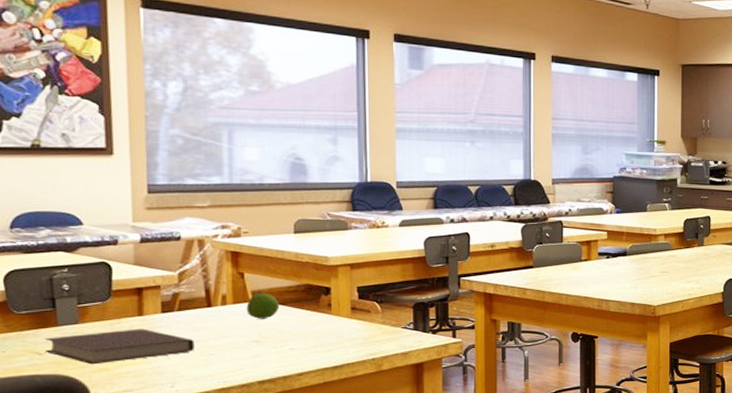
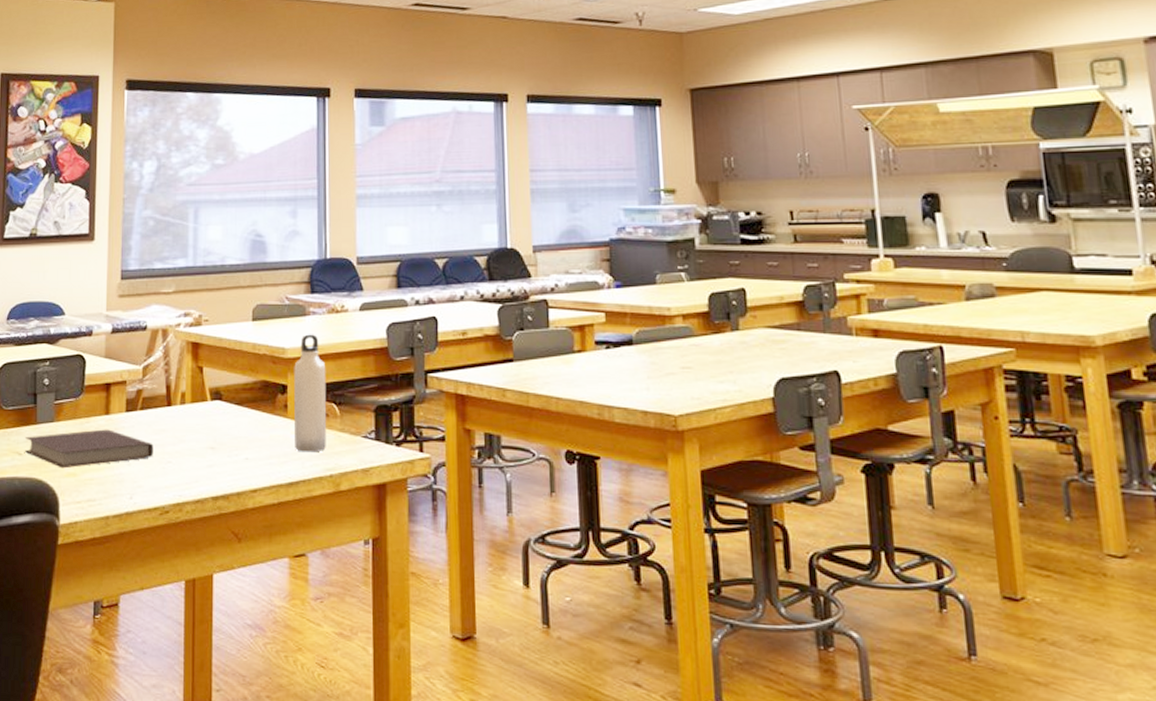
lime: present [246,293,280,319] -> none [204,390,236,422]
water bottle: none [337,245,369,342] -> present [294,334,327,453]

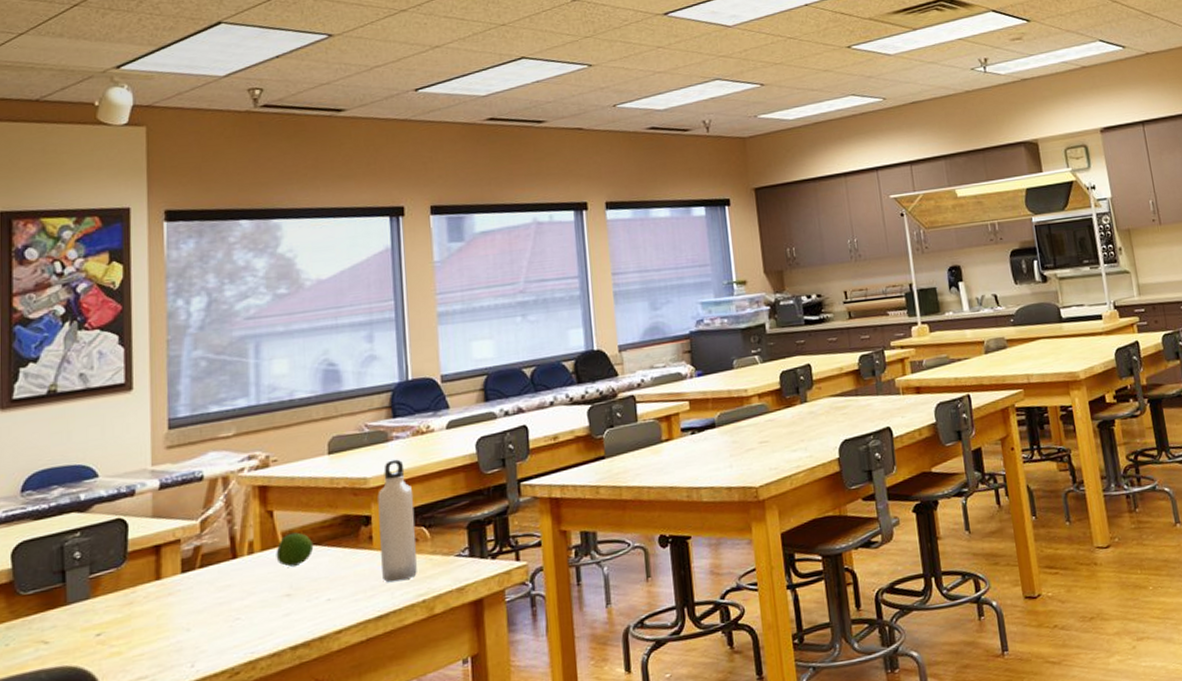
notebook: present [25,429,153,469] -> none [52,595,218,649]
lime: none [204,390,236,422] -> present [276,532,314,567]

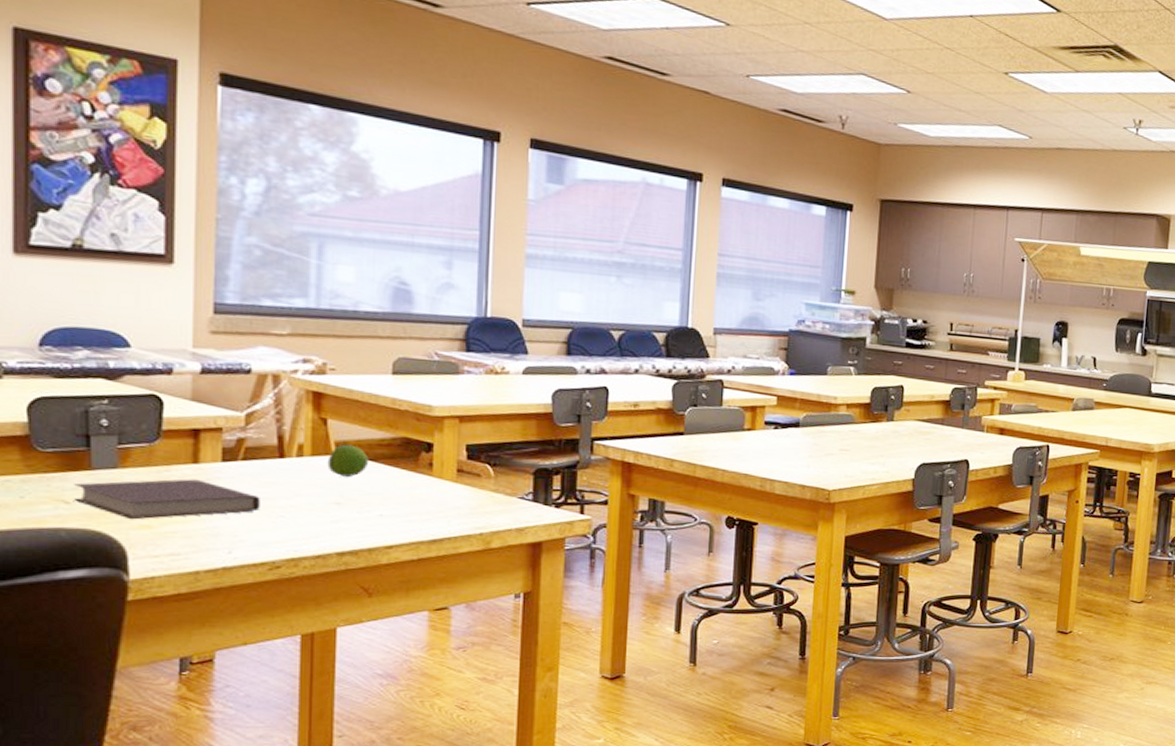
notebook: none [52,595,218,649] -> present [74,479,260,520]
water bottle: present [377,459,417,582] -> none [440,393,481,511]

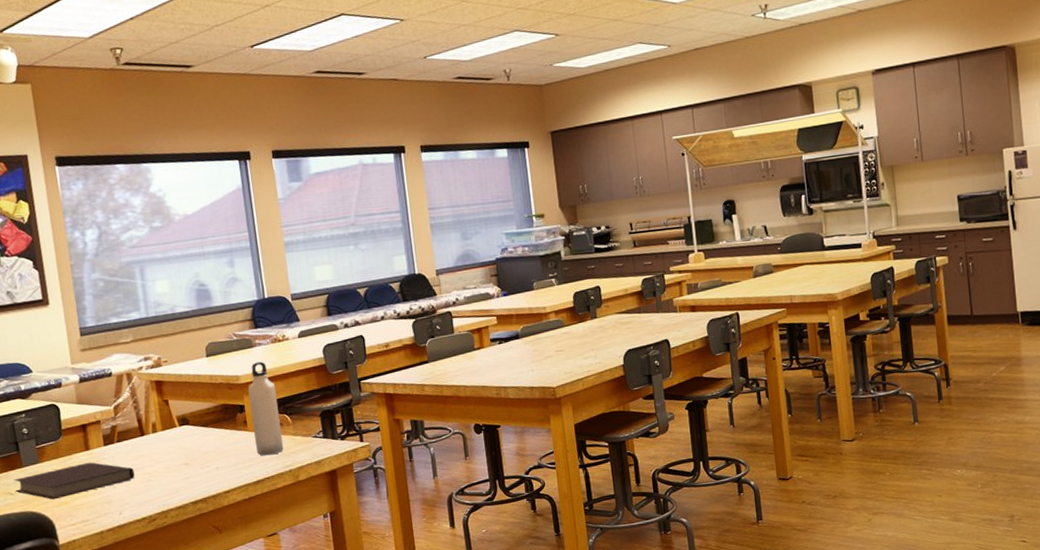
lime: present [327,444,369,477] -> none [173,417,202,443]
water bottle: none [440,393,481,511] -> present [248,361,284,456]

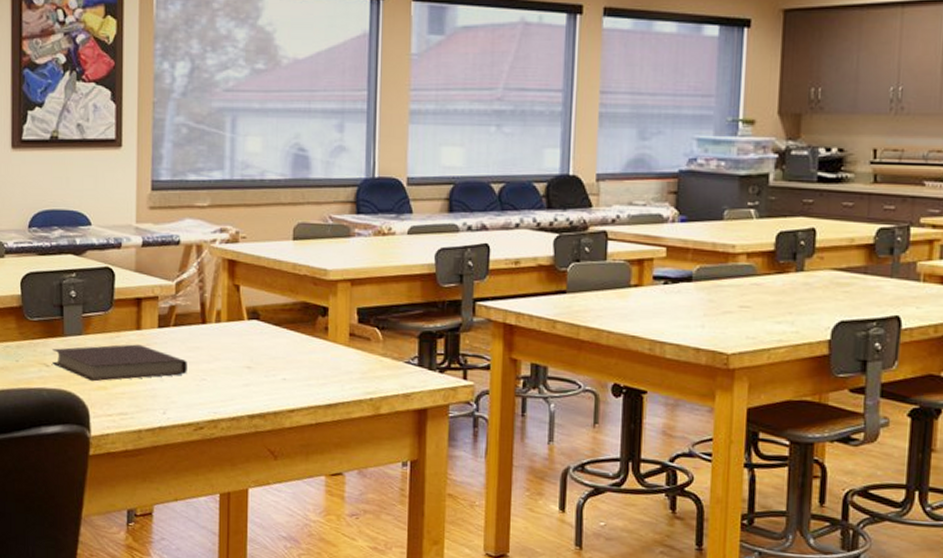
water bottle: present [248,361,284,456] -> none [335,256,370,376]

